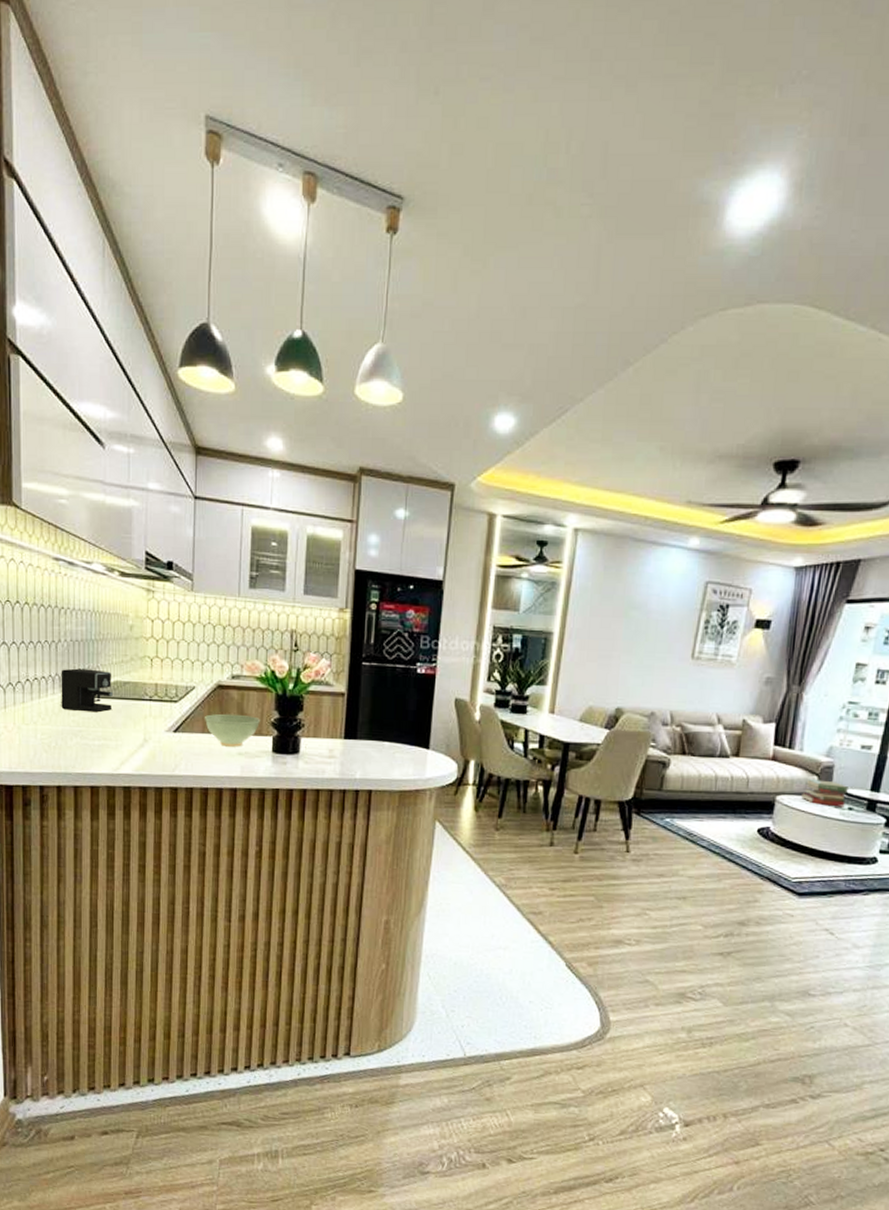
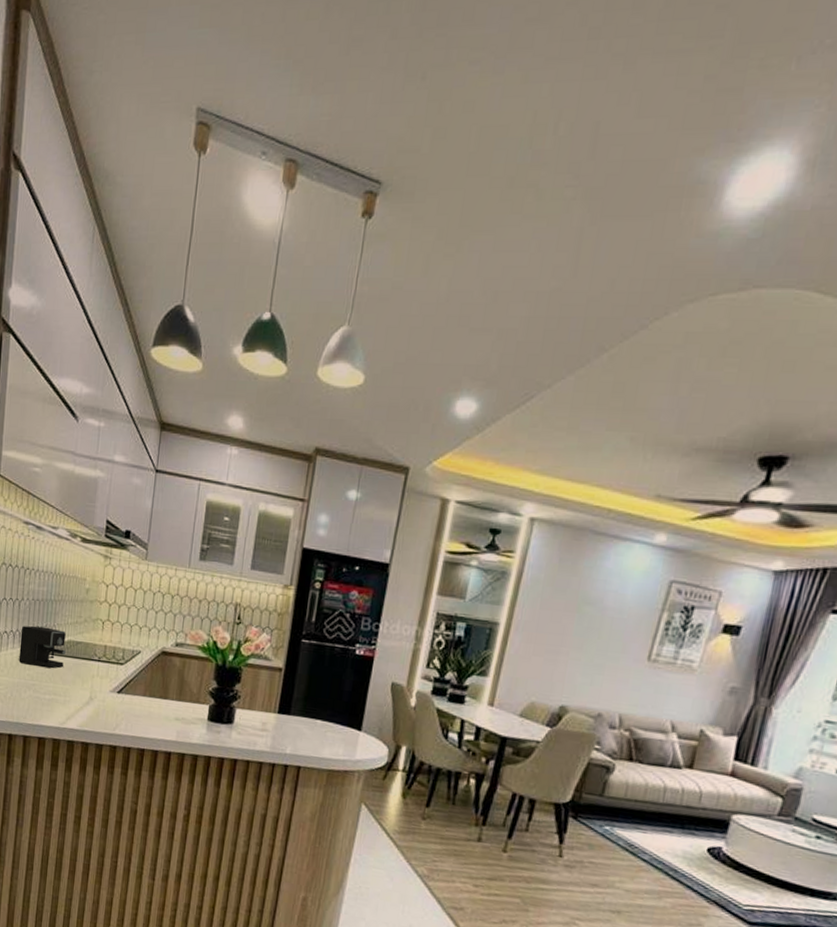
bowl: present [204,713,261,747] -> none [146,679,200,713]
books: present [801,779,848,807] -> none [761,800,818,835]

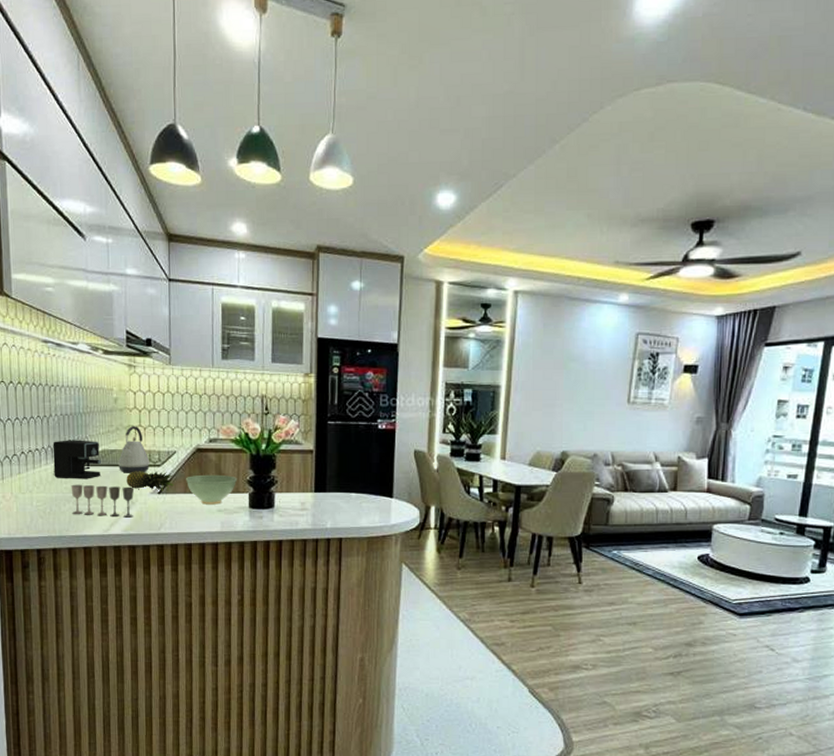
wine glass: none [32,672,94,714] -> present [71,484,134,518]
kettle: none [81,619,114,669] -> present [117,426,150,473]
fruit: none [87,666,135,691] -> present [126,471,175,491]
bowl: none [146,679,200,713] -> present [185,474,238,505]

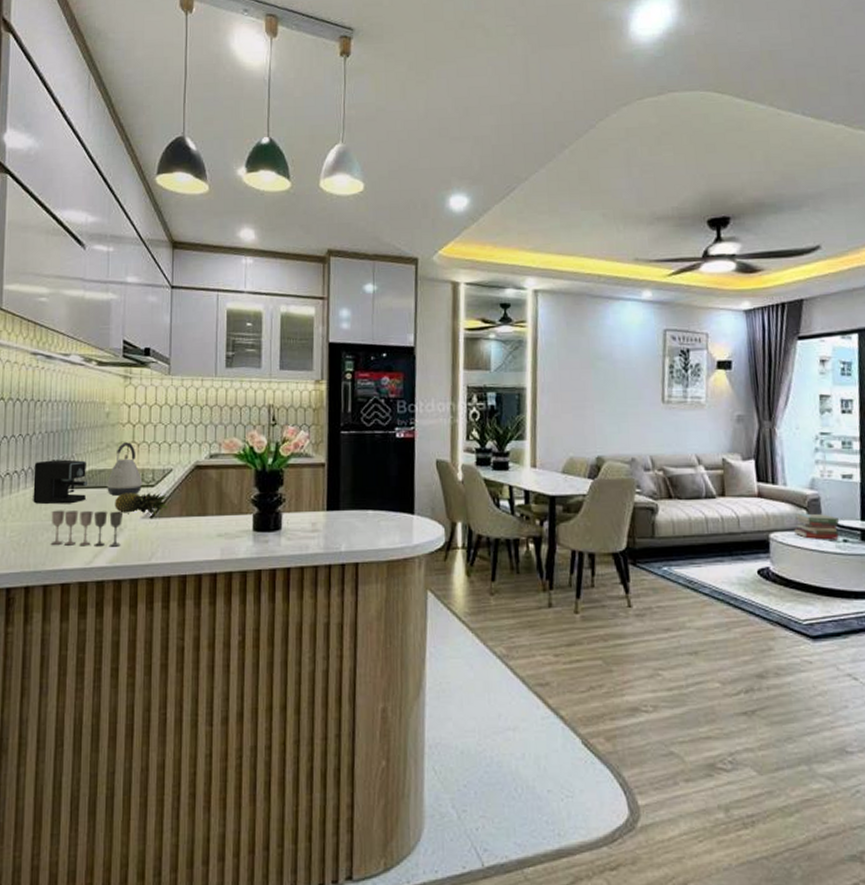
bowl: present [185,474,238,505] -> none [181,494,241,529]
books: none [736,508,778,532] -> present [794,513,839,540]

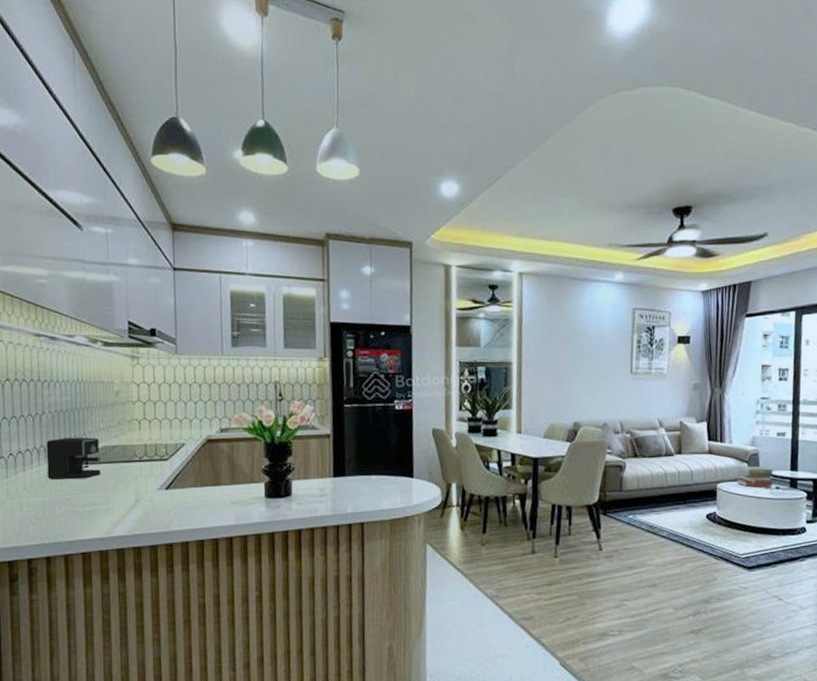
wine glass: present [51,510,122,547] -> none [67,484,139,518]
kettle: present [106,442,143,496] -> none [120,419,157,470]
fruit: present [115,492,169,515] -> none [130,465,184,487]

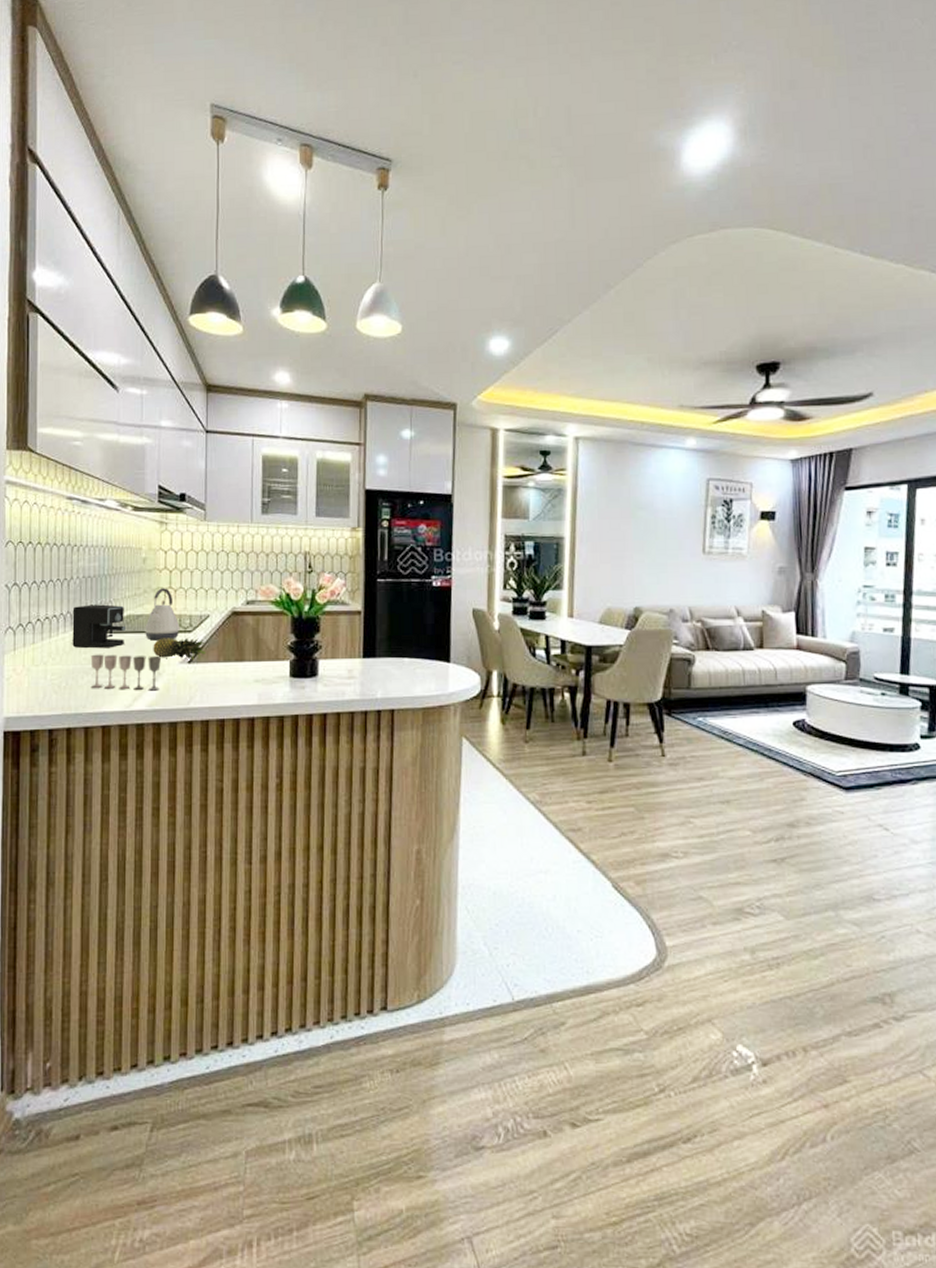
wine glass: none [67,484,139,518] -> present [90,654,161,691]
kettle: none [120,419,157,470] -> present [144,588,180,641]
fruit: none [130,465,184,487] -> present [153,637,207,660]
books: present [737,466,773,488] -> none [832,666,878,693]

